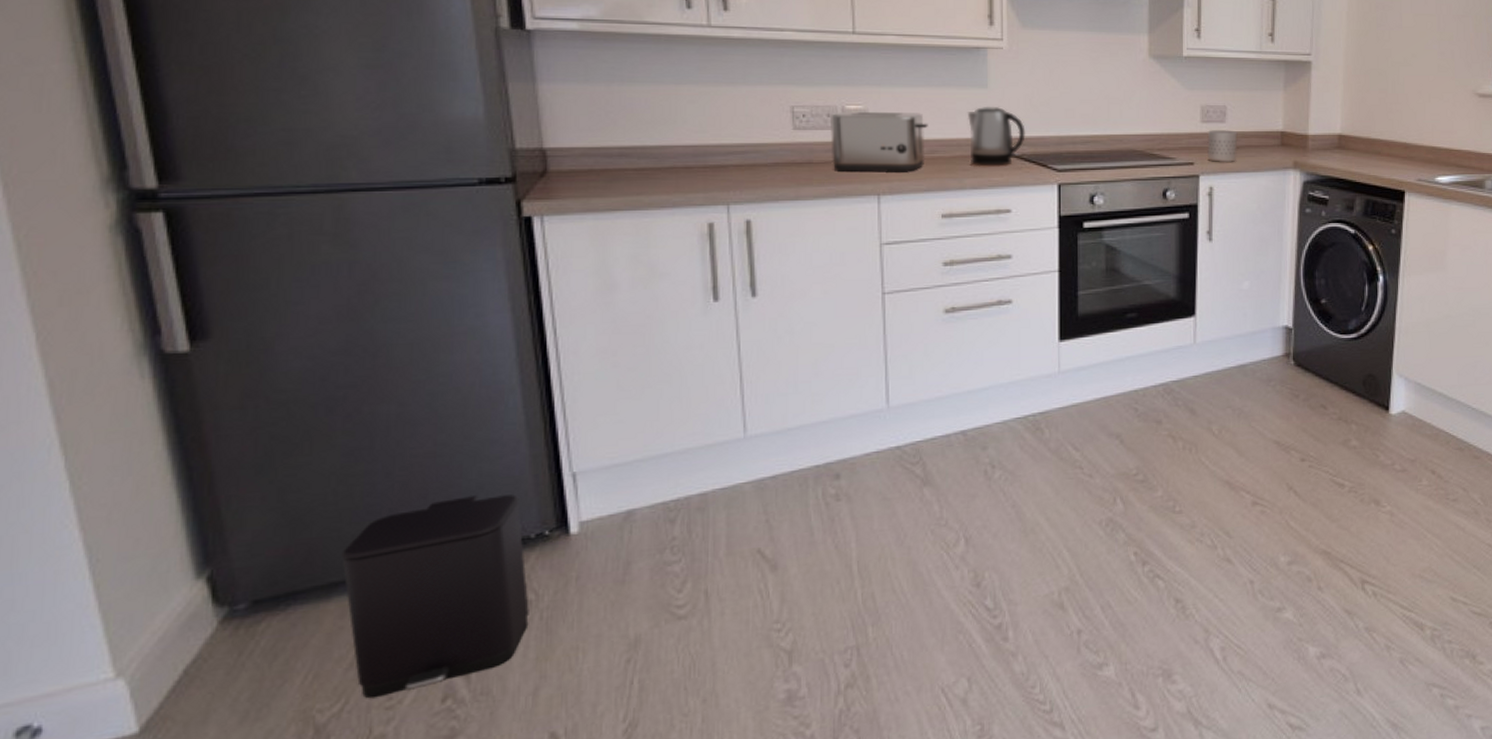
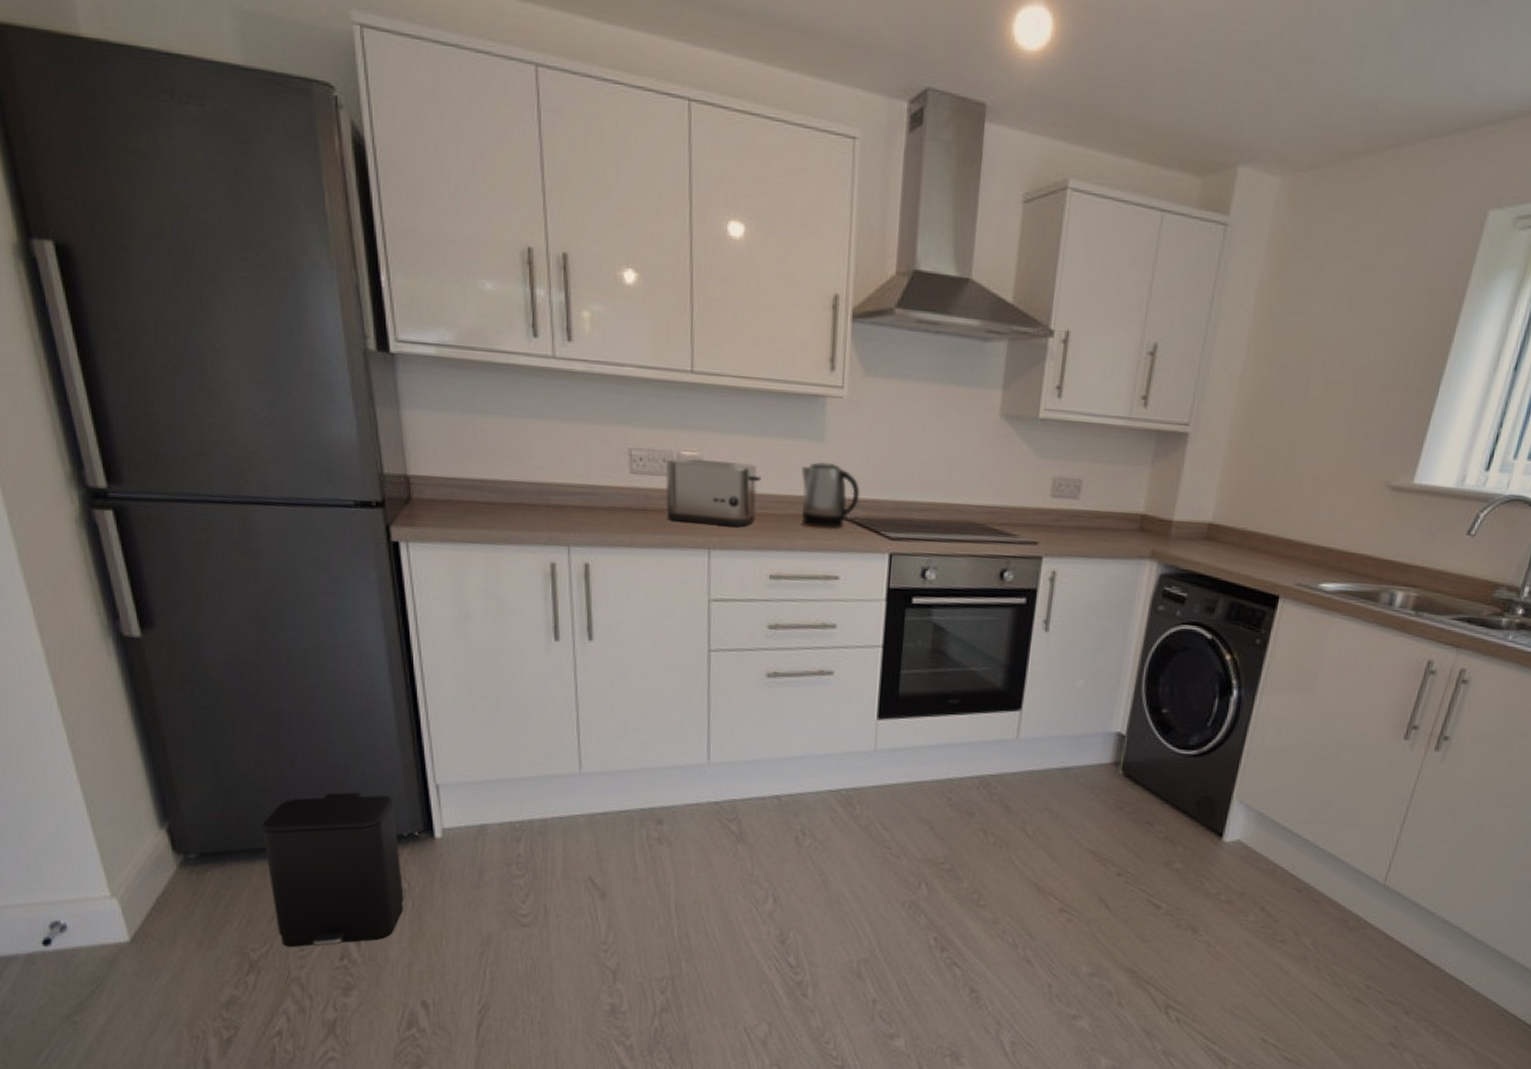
mug: present [1207,130,1238,162] -> none [1054,506,1091,545]

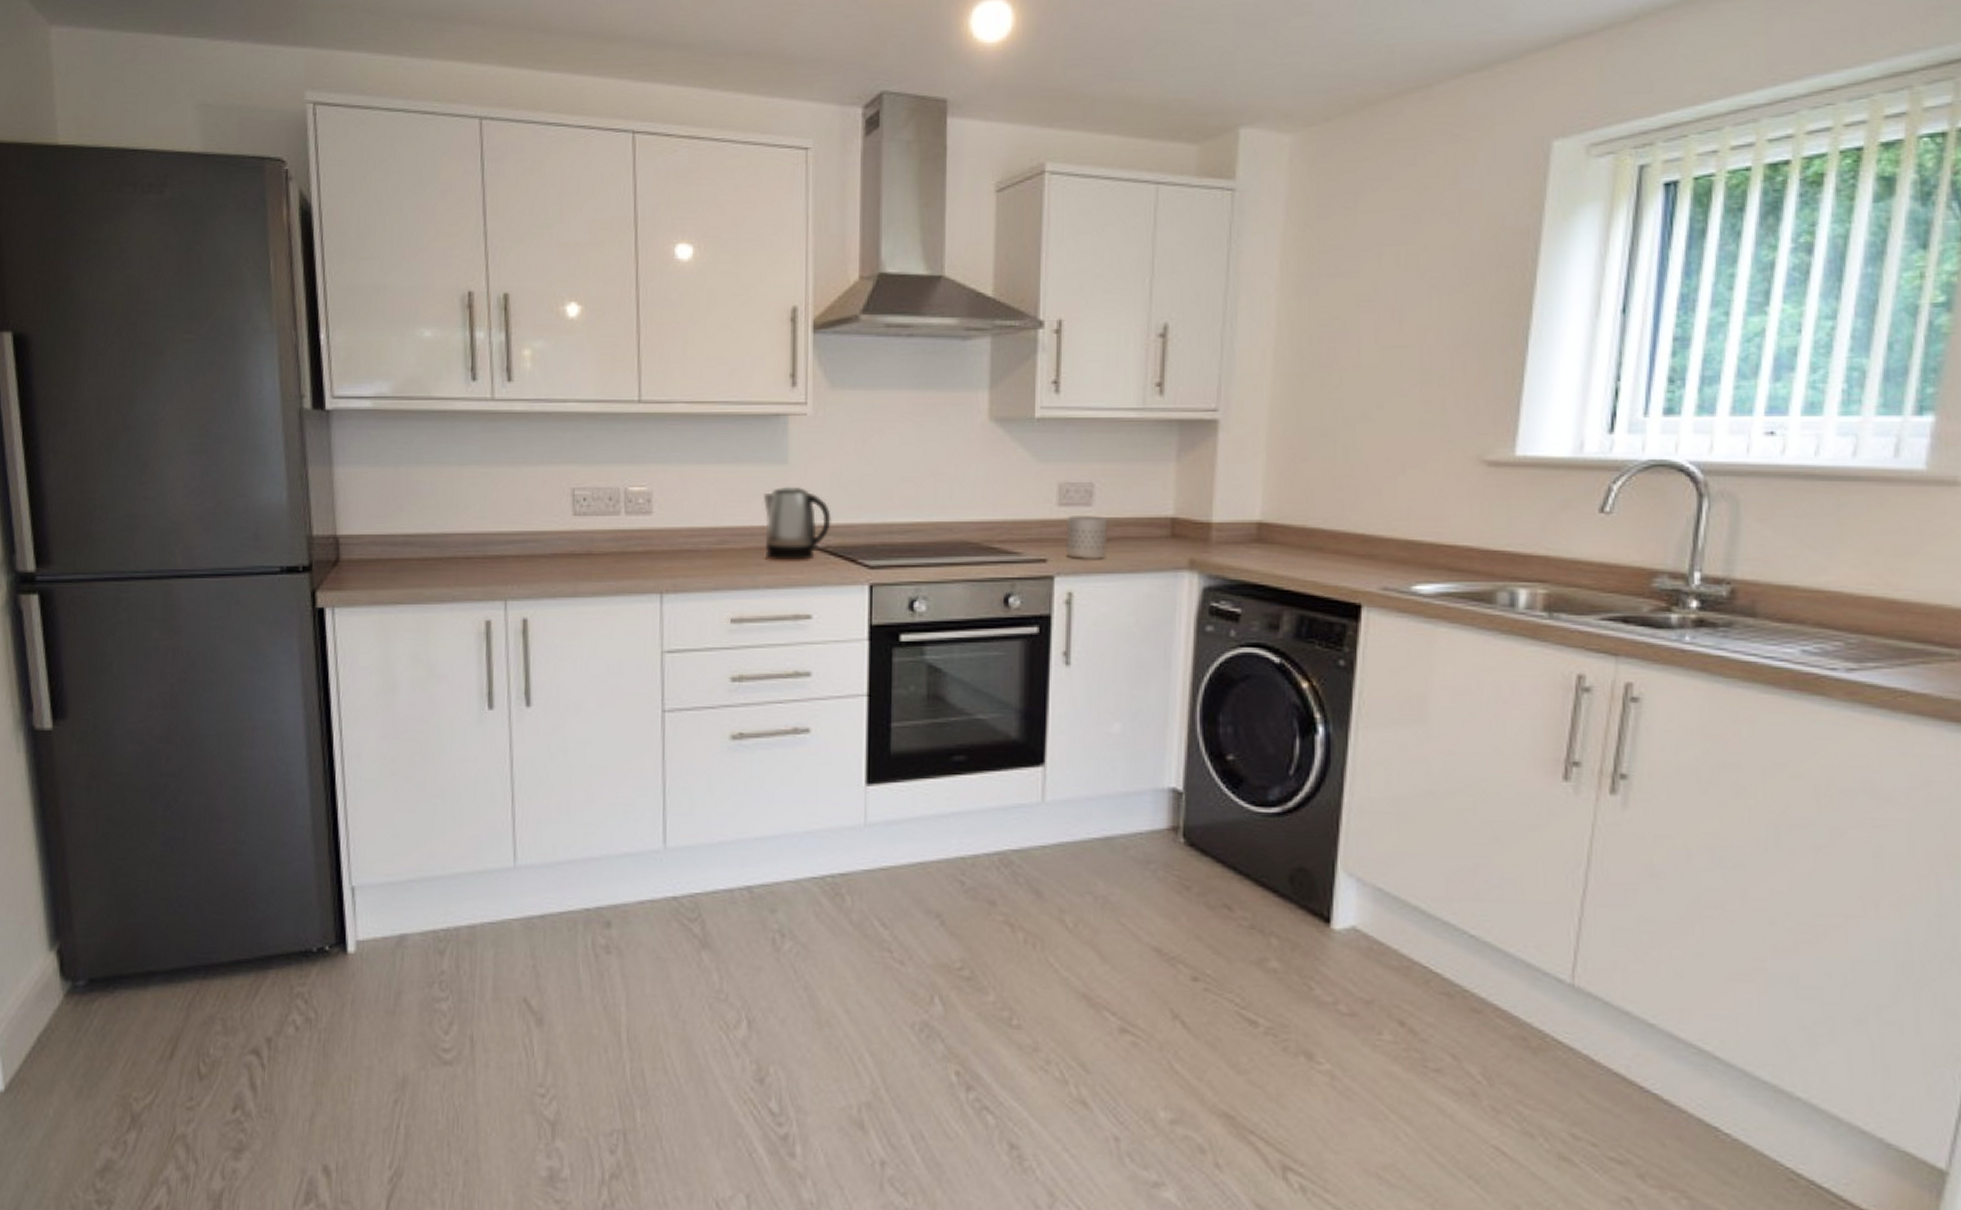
pedal bin: present [261,792,404,947] -> none [157,899,310,1095]
toaster: present [664,457,761,528] -> none [611,493,718,567]
mug: none [1054,506,1091,545] -> present [1066,516,1109,559]

